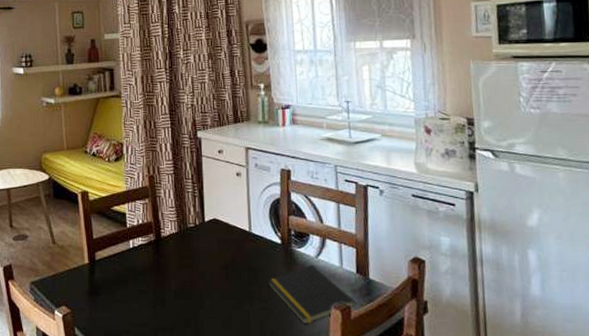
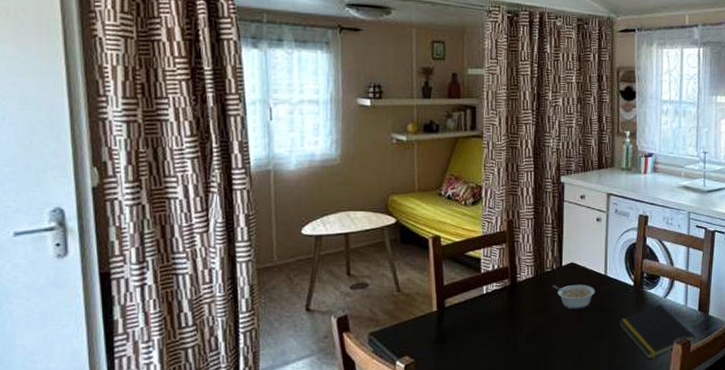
legume: none [196,241,240,266] -> present [552,284,595,309]

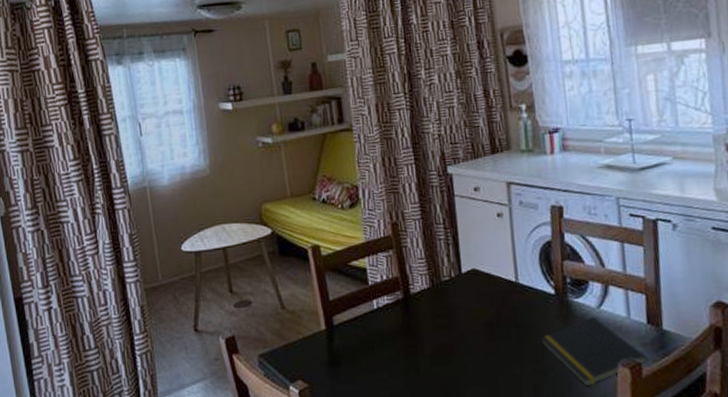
legume: present [552,284,595,309] -> none [452,294,506,325]

